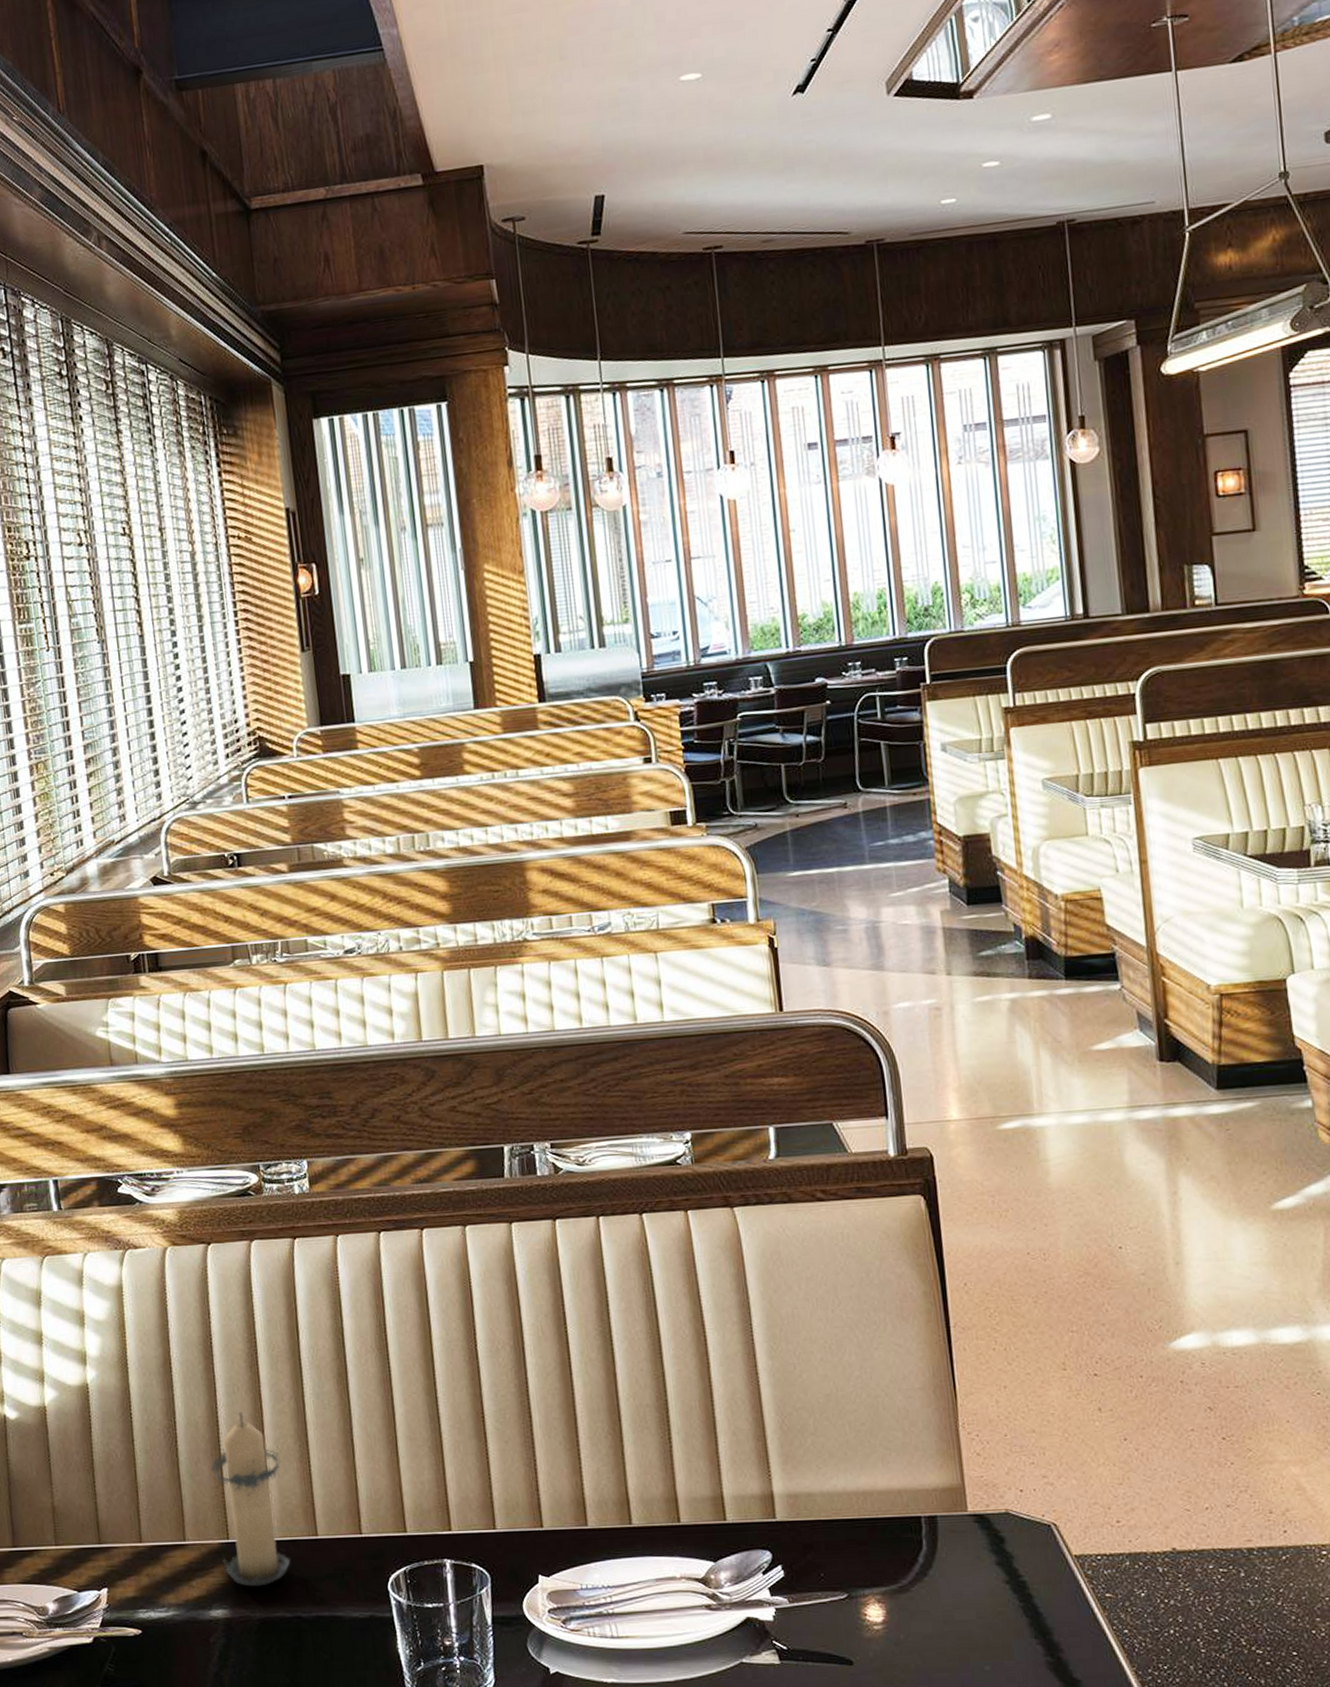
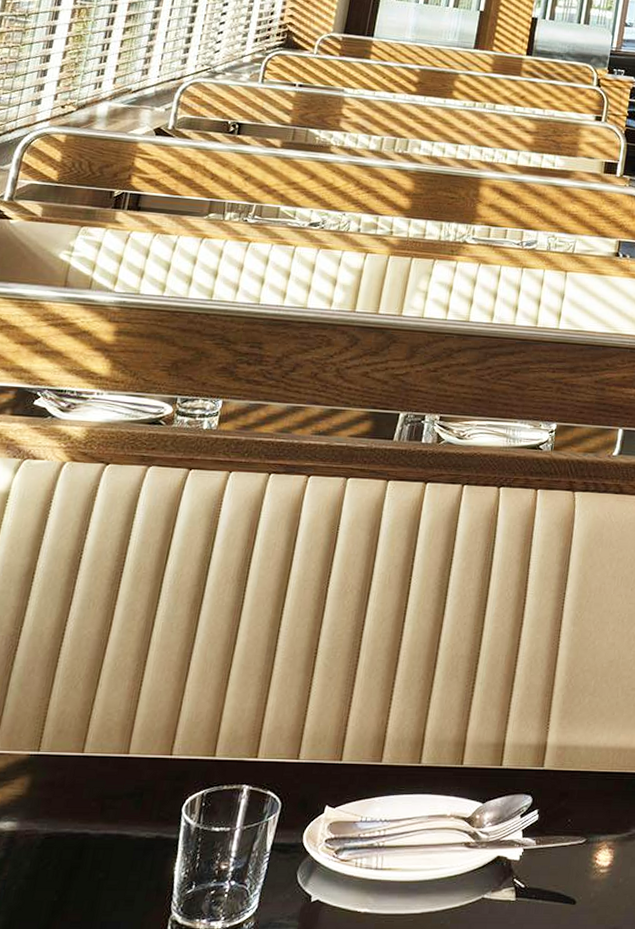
candle: present [211,1411,291,1587] -> none [26,626,115,801]

